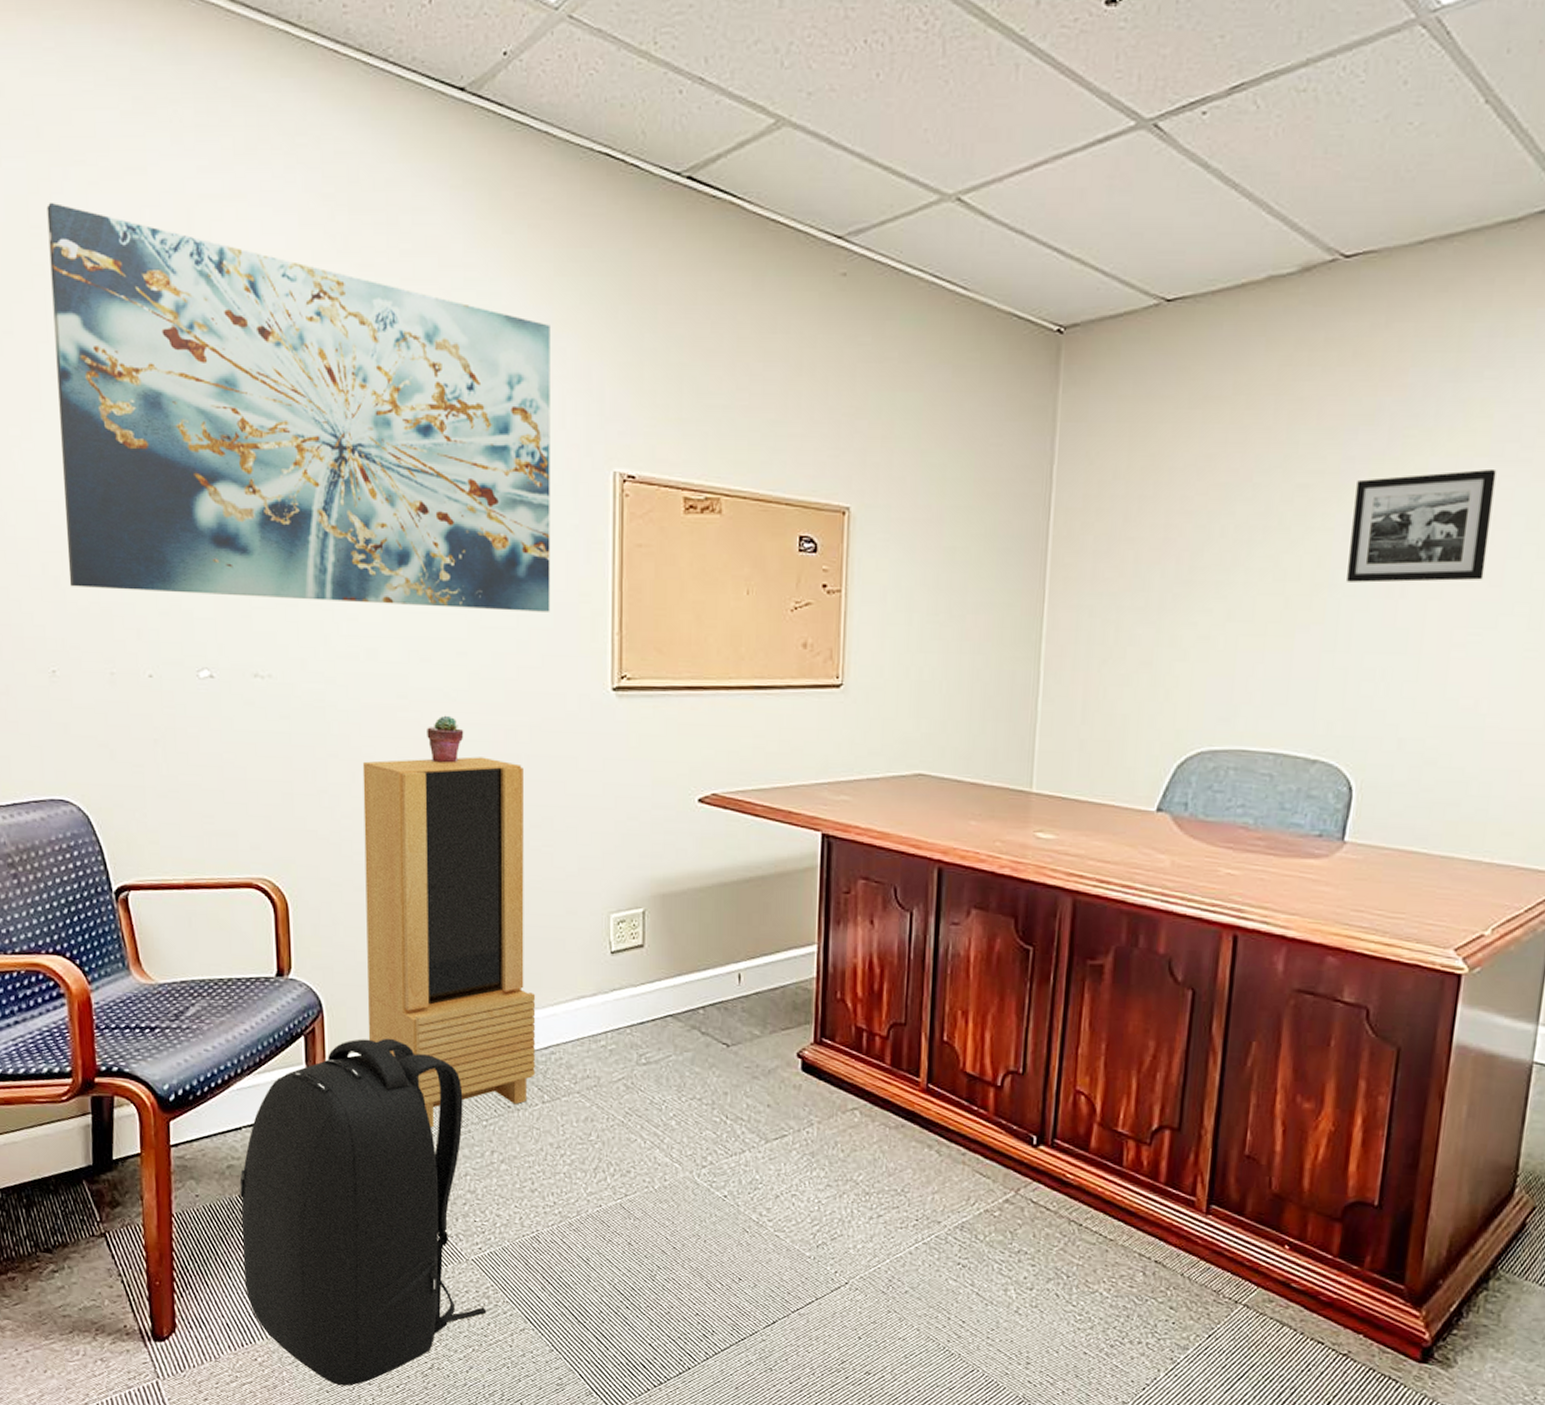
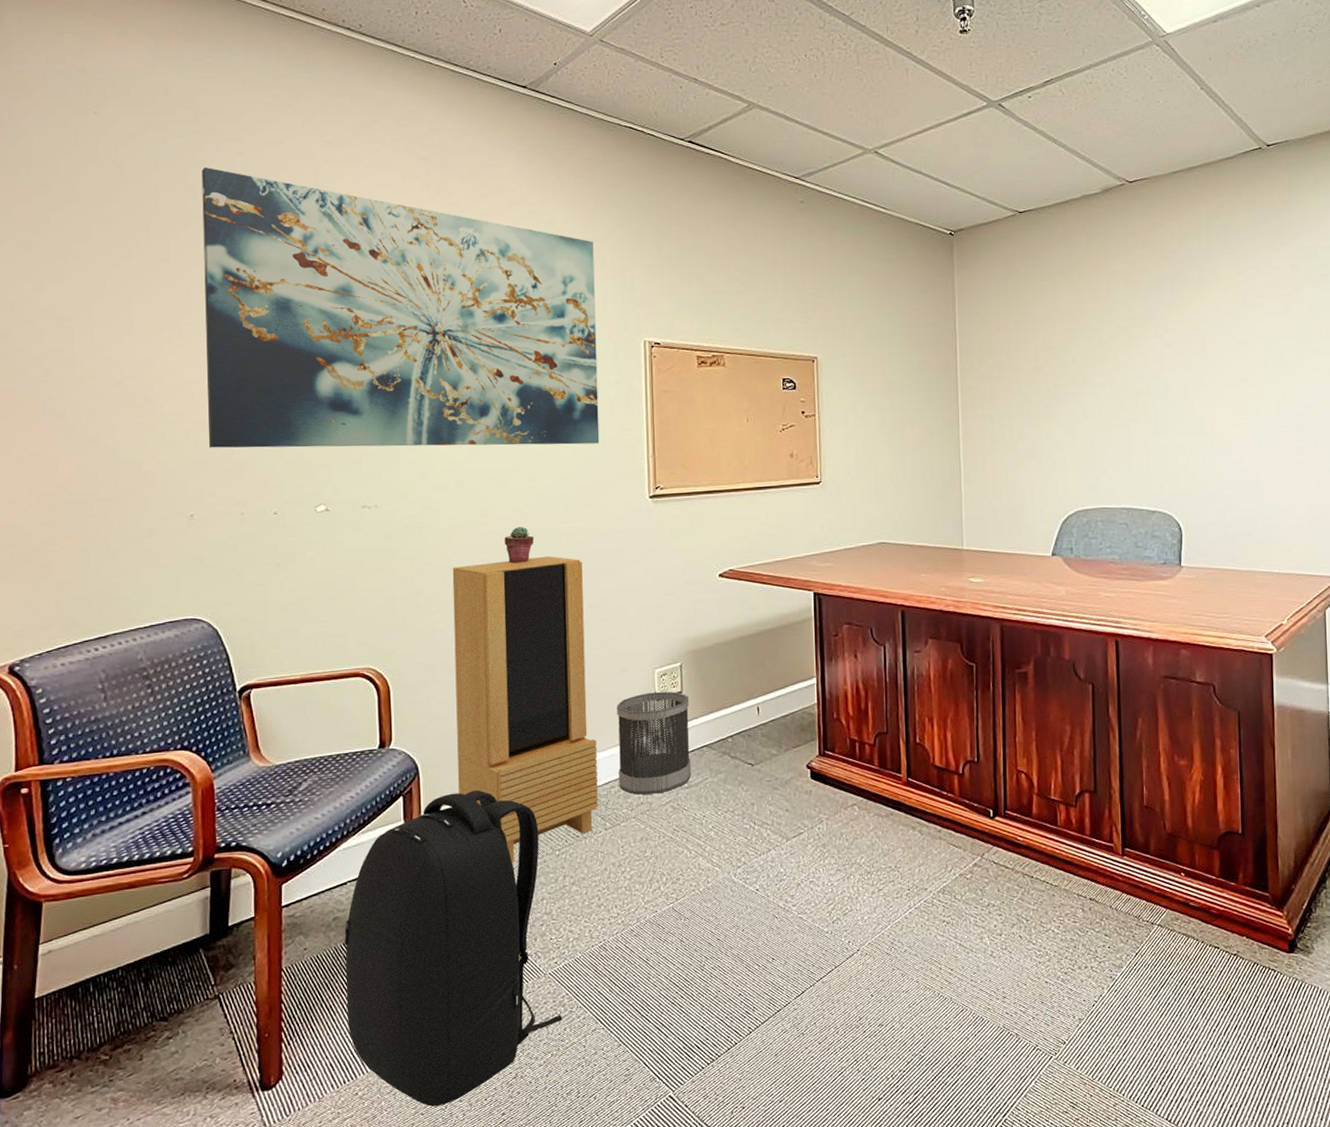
wastebasket: none [561,942,653,1067] -> present [617,692,691,795]
picture frame: present [1347,468,1497,583] -> none [1156,311,1245,389]

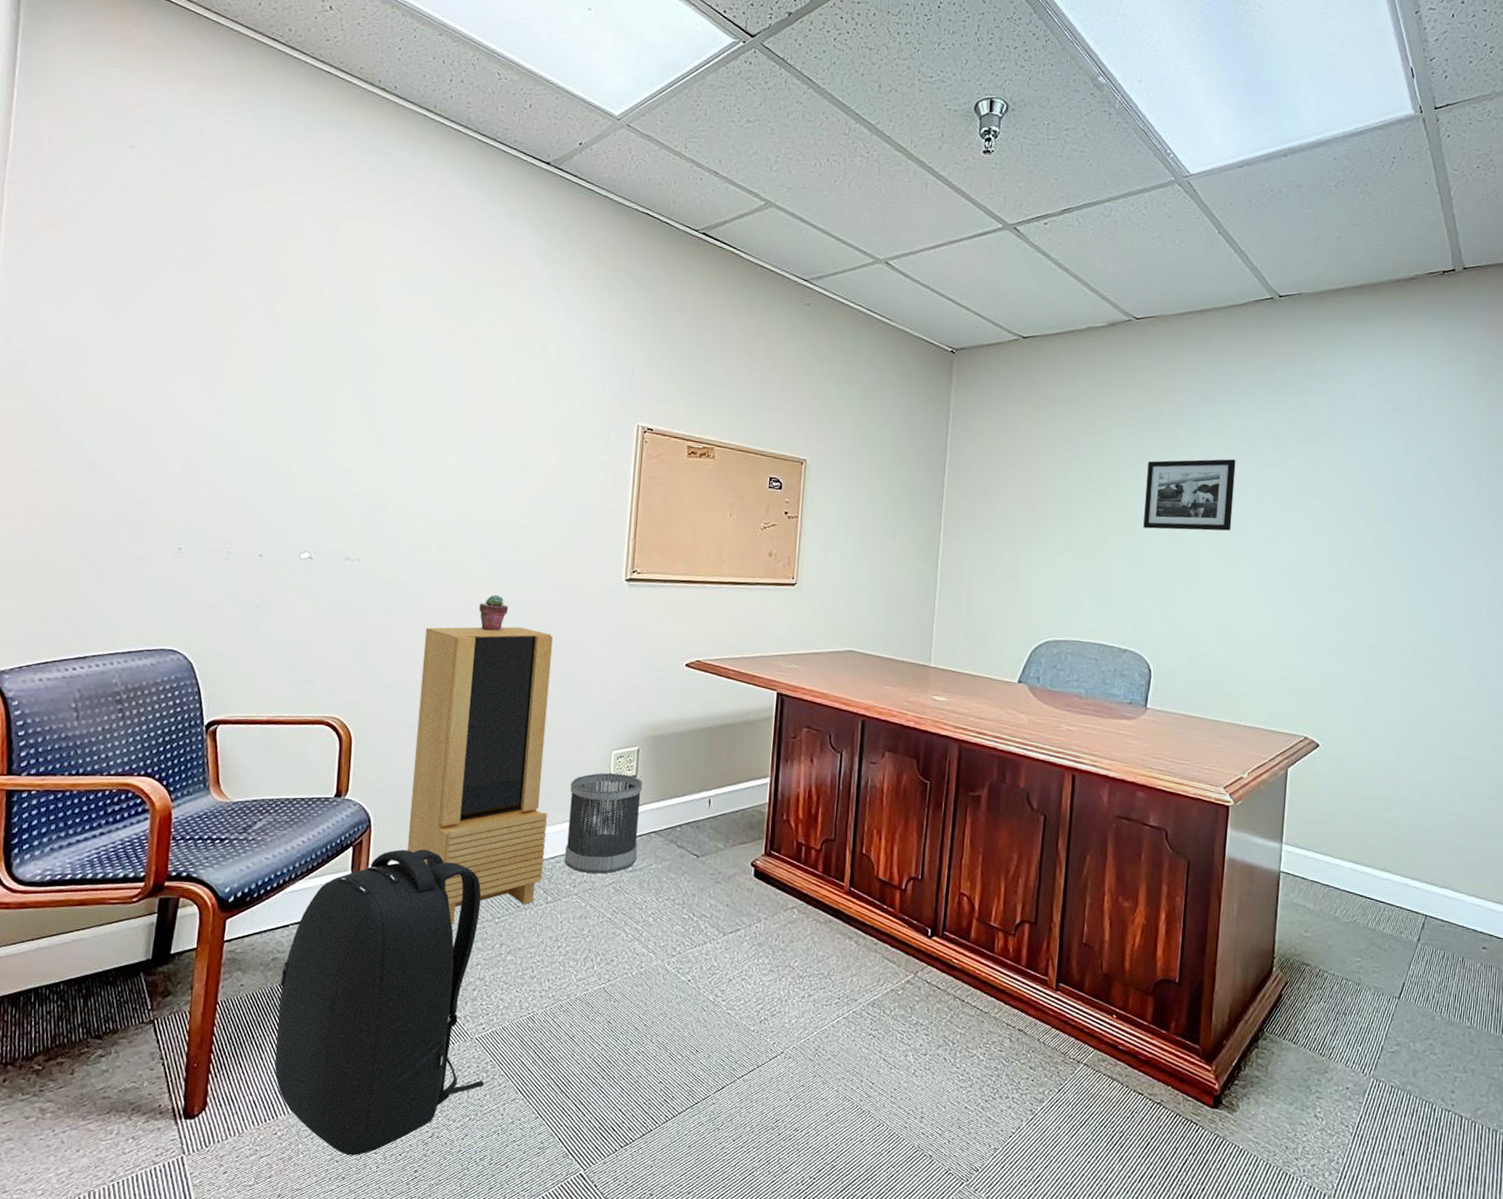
wall art: present [201,168,600,448] -> none [203,211,599,522]
picture frame: none [1156,311,1245,389] -> present [1143,458,1236,531]

